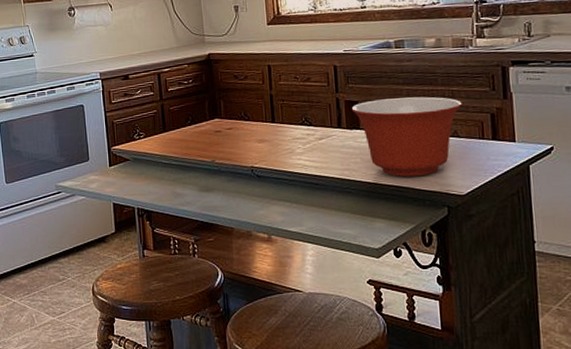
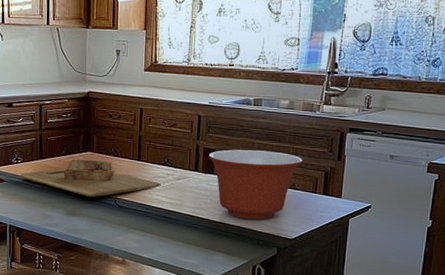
cutting board: none [144,127,301,169] -> present [20,159,161,197]

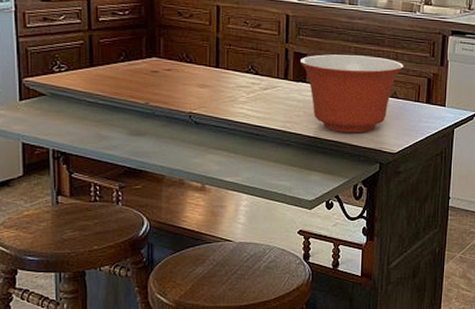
cutting board: present [20,159,161,197] -> none [65,66,245,112]

